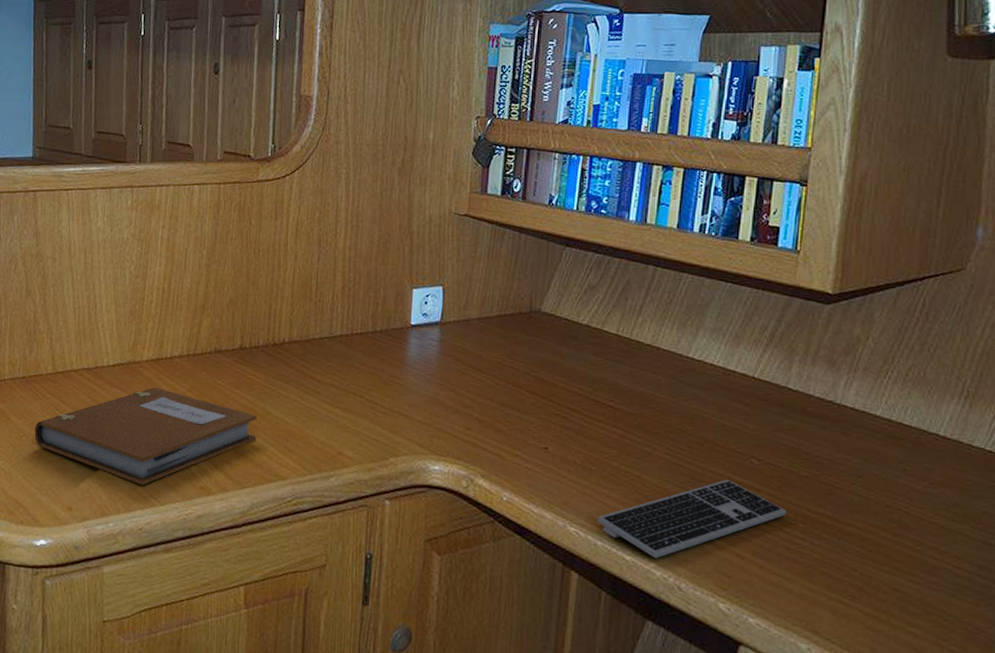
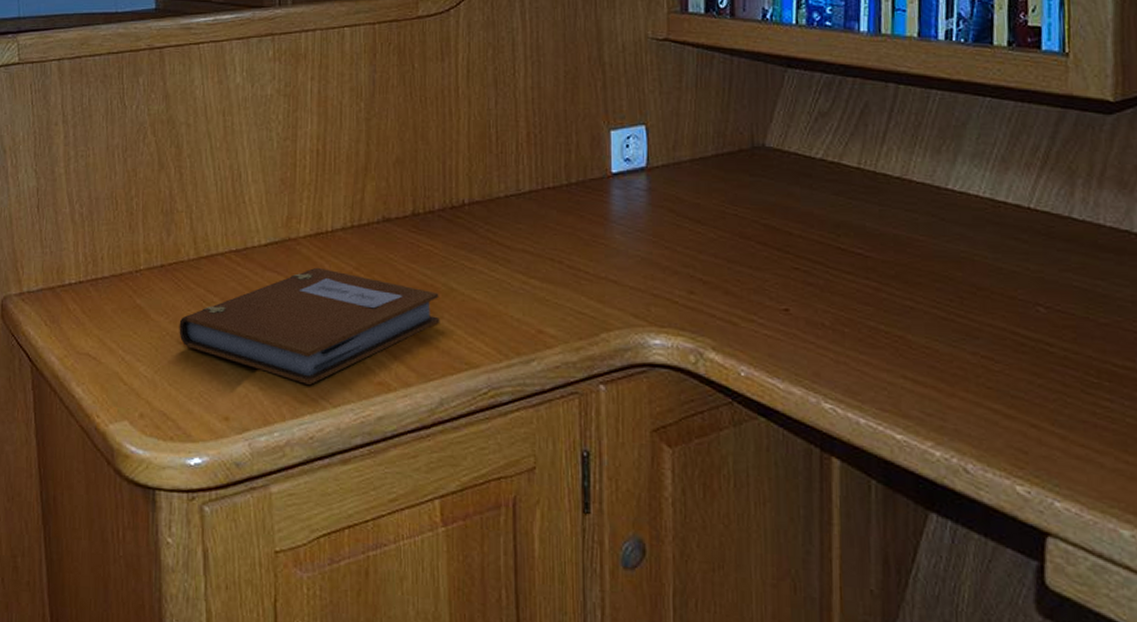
keyboard: present [598,479,786,559] -> none [857,334,1086,436]

